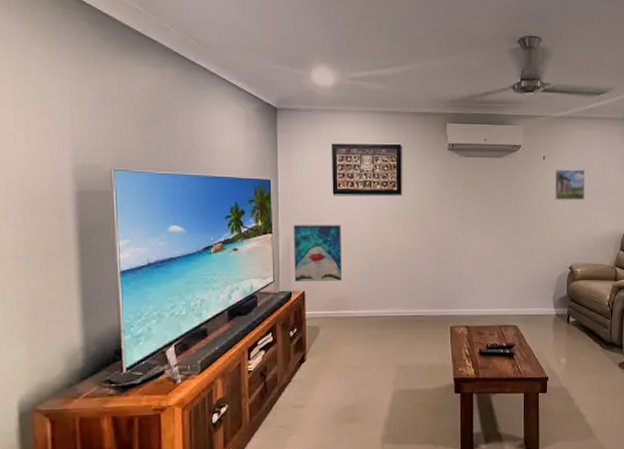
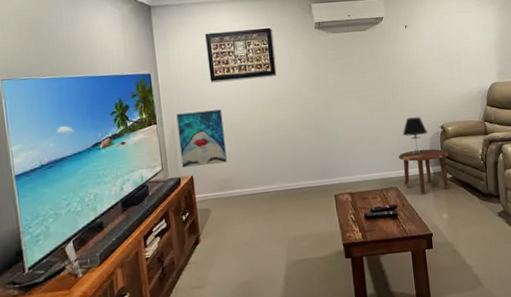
side table: none [522,289,574,335] -> present [399,149,449,194]
table lamp: none [528,254,554,293] -> present [402,117,427,154]
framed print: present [554,169,586,200] -> none [417,34,449,65]

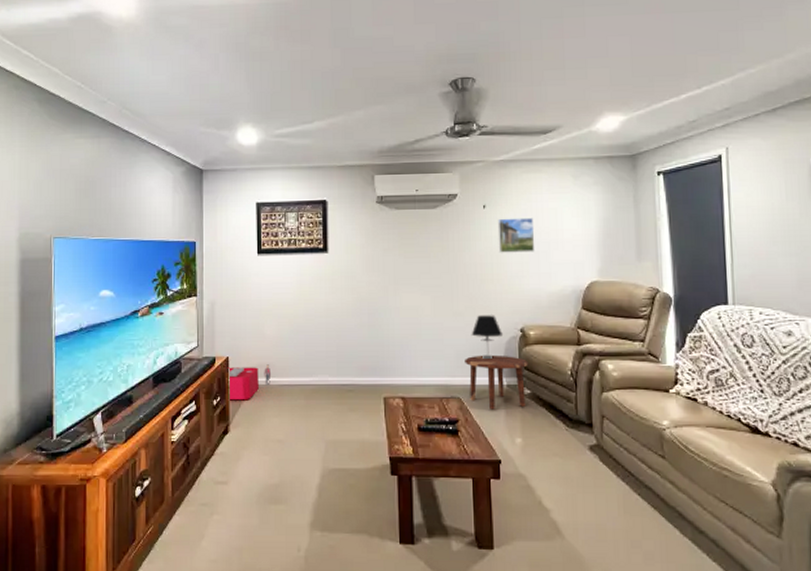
wall art: present [176,109,227,167] -> none [218,286,266,346]
storage bin: none [192,178,235,213] -> present [227,364,272,399]
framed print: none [417,34,449,65] -> present [497,217,535,253]

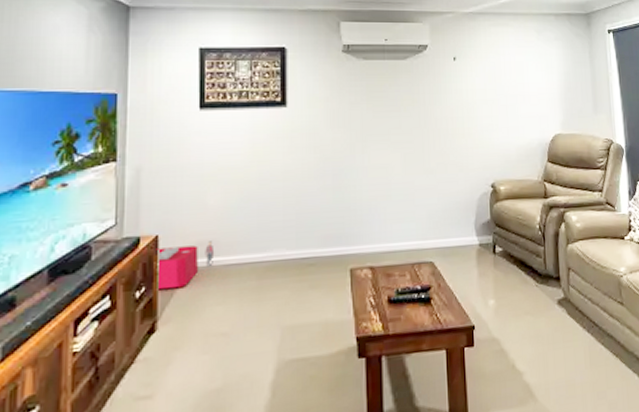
side table: present [465,354,528,410] -> none [437,213,500,272]
table lamp: present [471,315,503,360] -> none [443,171,474,219]
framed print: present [497,217,535,253] -> none [467,71,504,106]

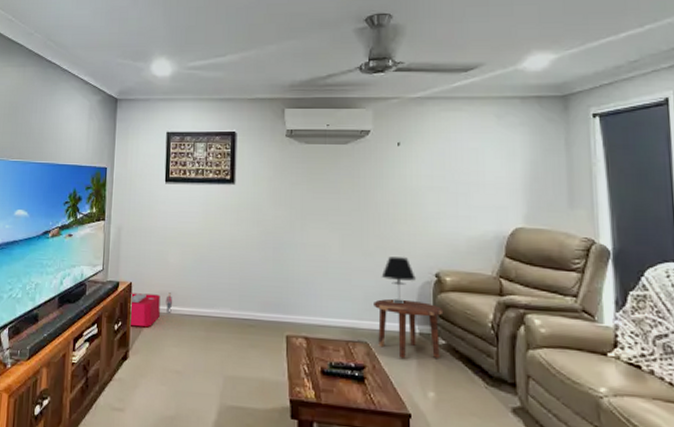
side table: none [437,213,500,272] -> present [374,298,444,358]
table lamp: none [443,171,474,219] -> present [381,256,416,305]

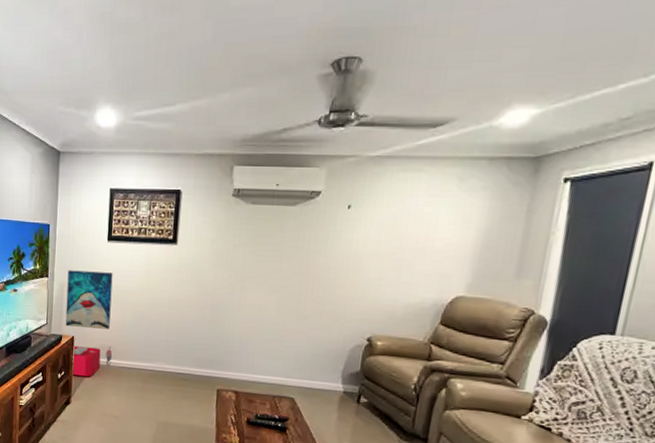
wall art: none [122,212,172,274] -> present [65,270,113,329]
side table: present [374,298,444,358] -> none [303,359,370,414]
table lamp: present [381,256,416,305] -> none [313,320,348,366]

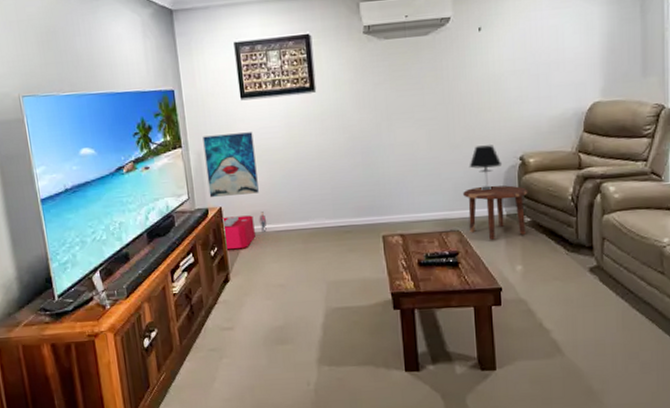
side table: none [303,359,370,414] -> present [463,185,528,240]
table lamp: none [313,320,348,366] -> present [469,145,501,191]

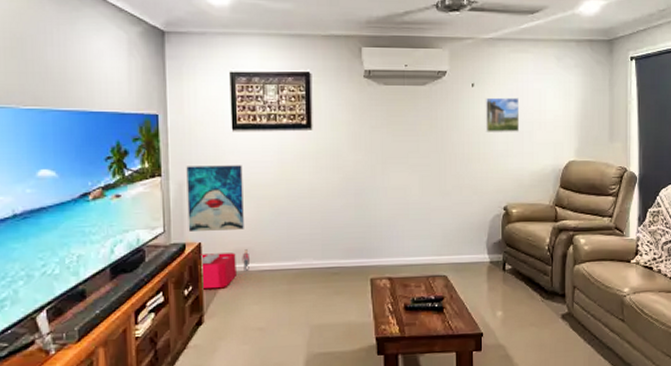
side table: present [463,185,528,240] -> none [451,232,510,286]
table lamp: present [469,145,501,191] -> none [457,194,487,238]
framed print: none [494,37,535,79] -> present [485,97,520,132]

